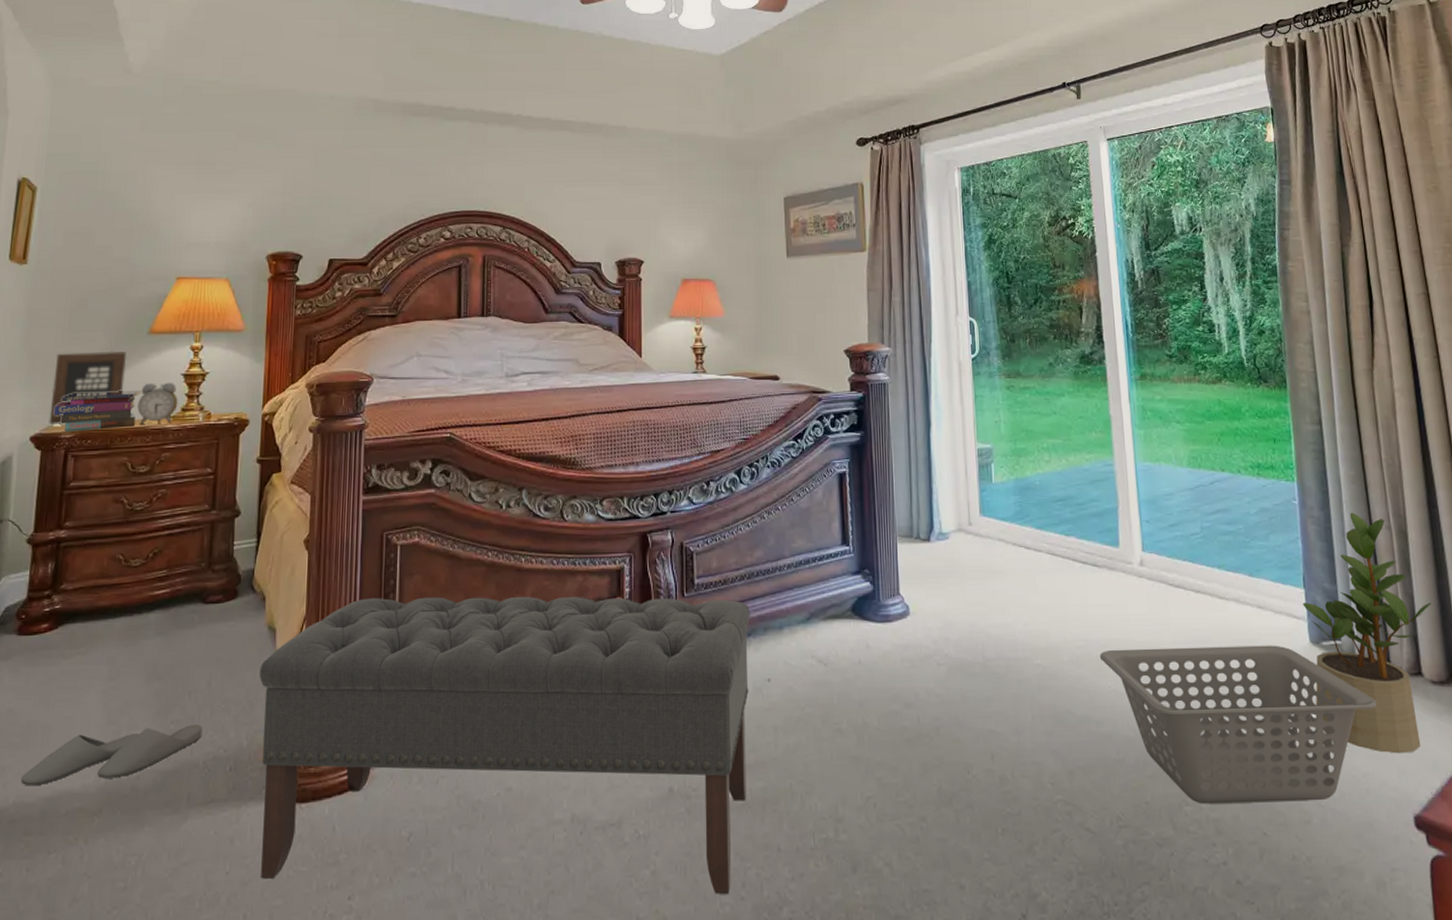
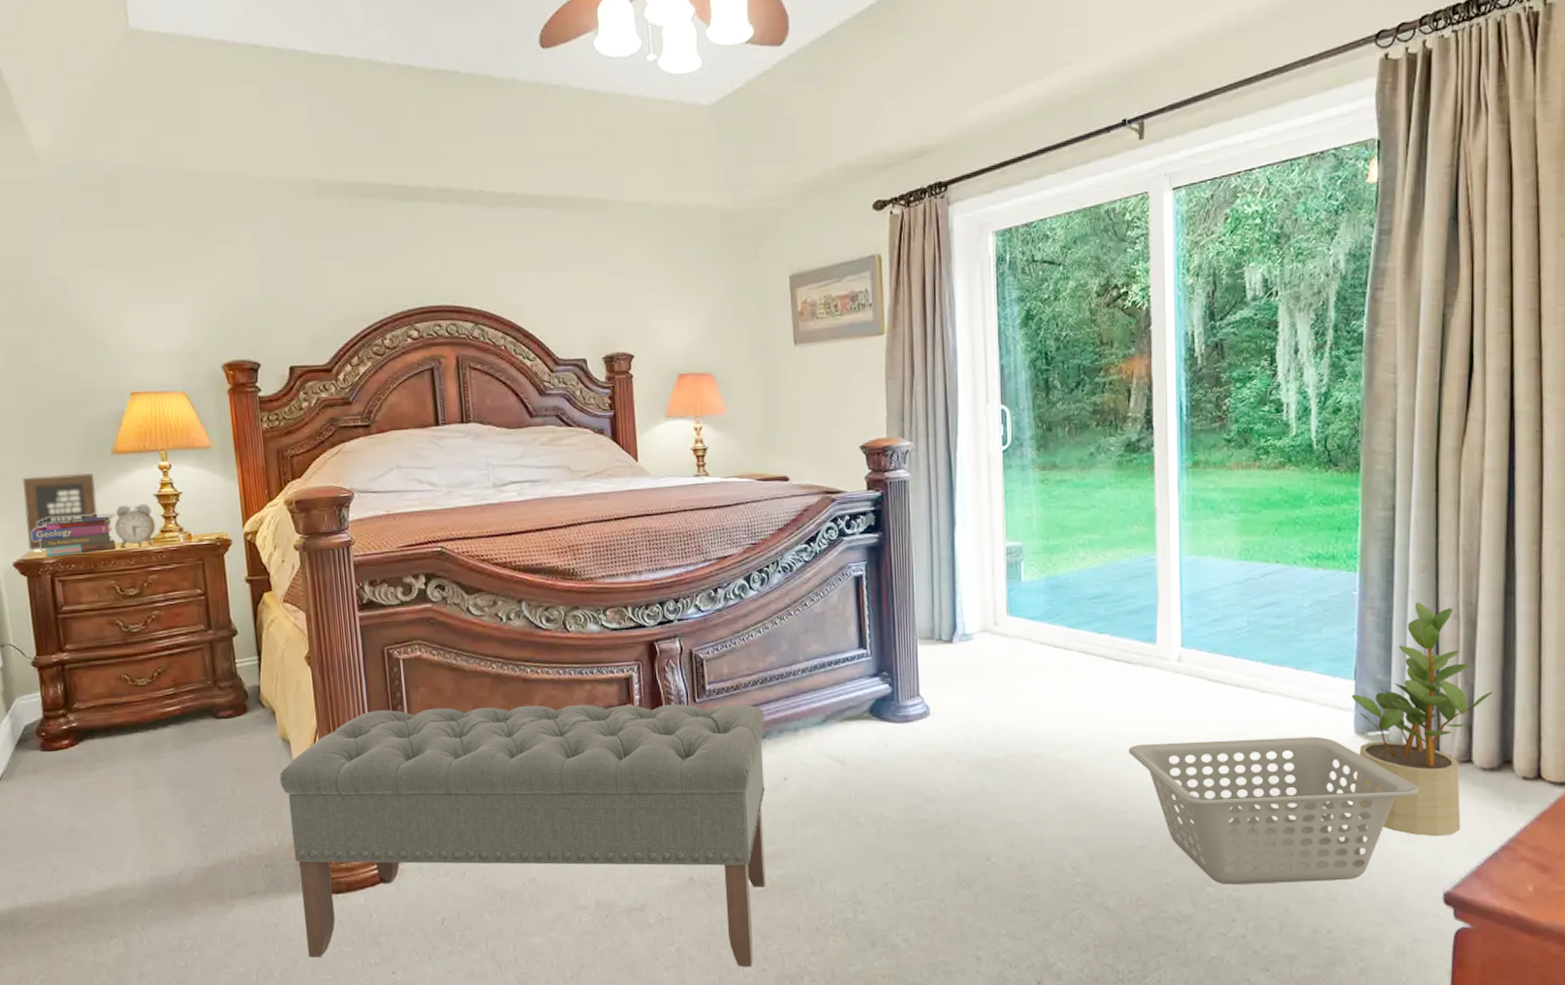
slippers: present [20,724,203,786] -> none [72,827,234,883]

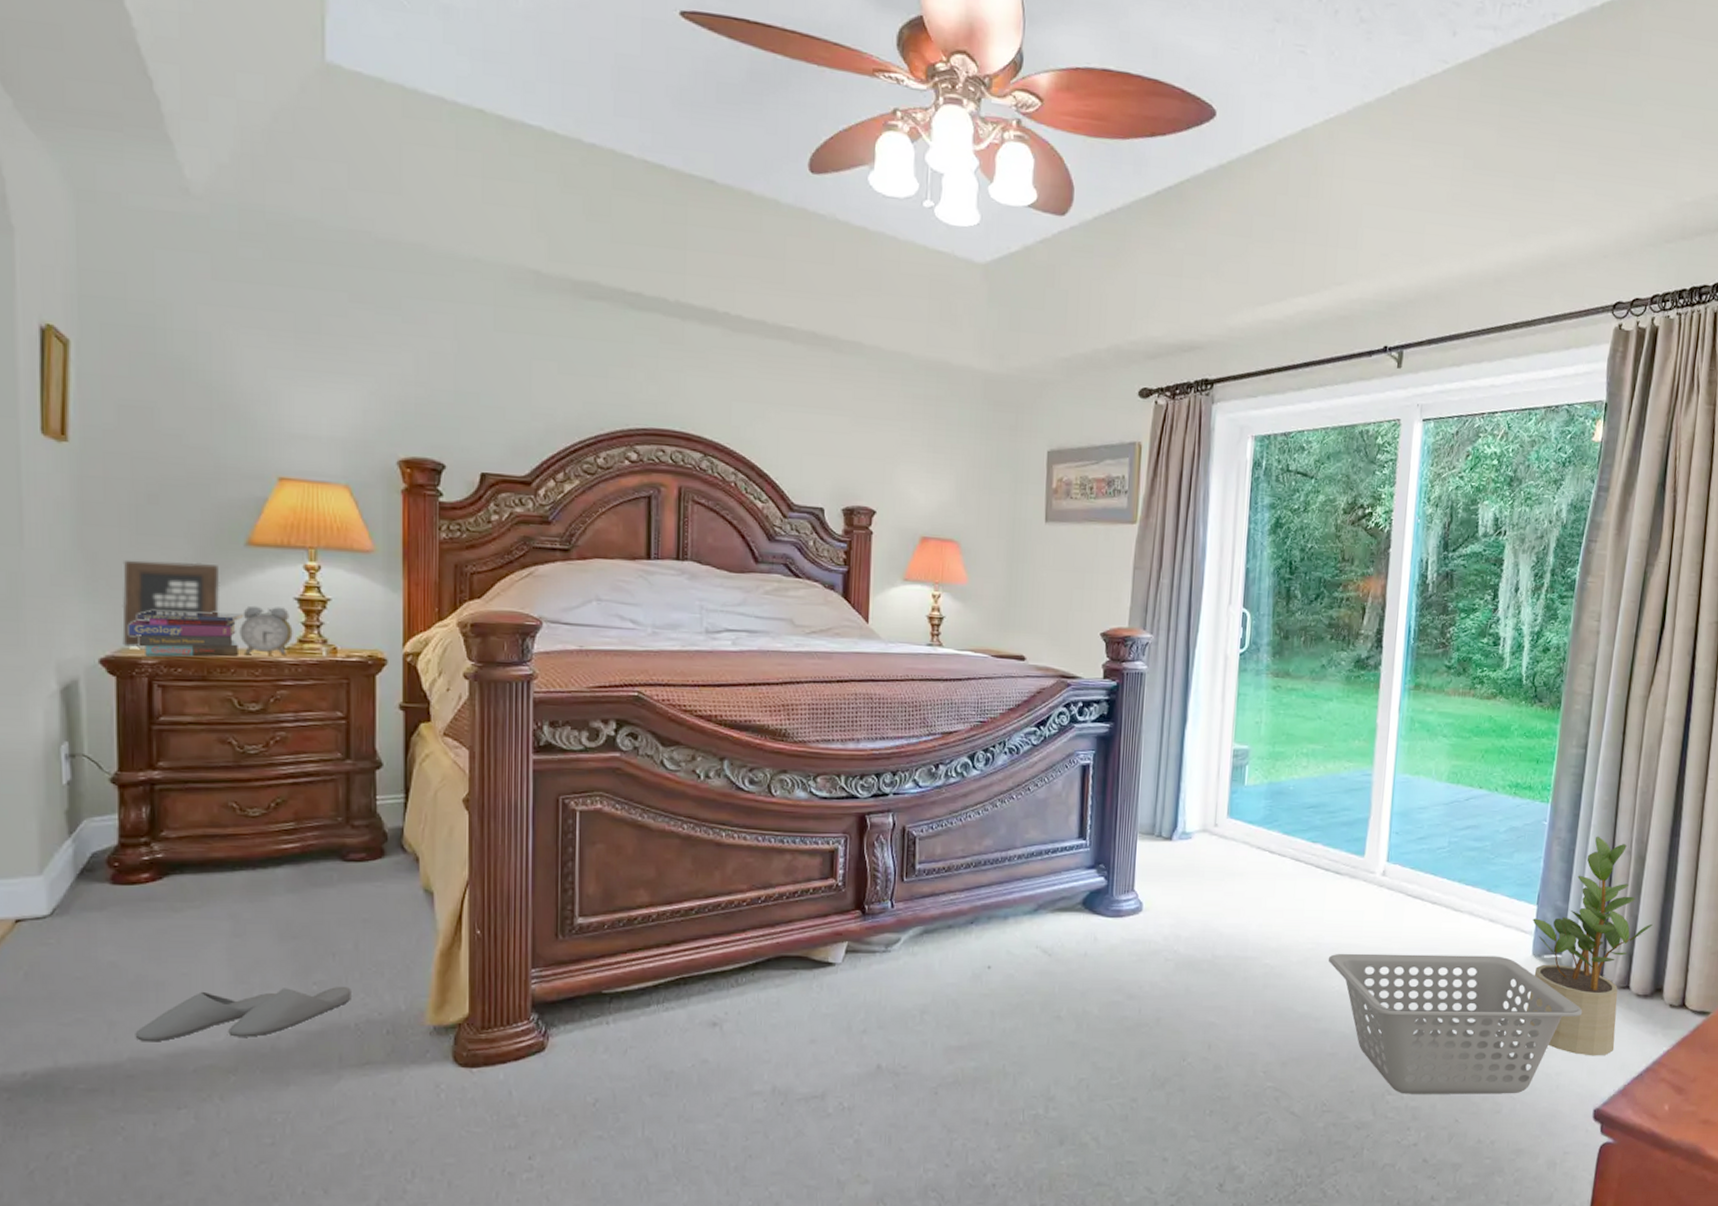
slippers: none [72,827,234,883] -> present [135,986,351,1042]
bench: present [279,703,766,967] -> none [416,865,974,1161]

